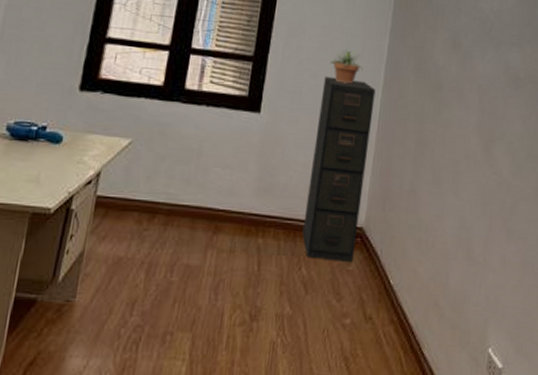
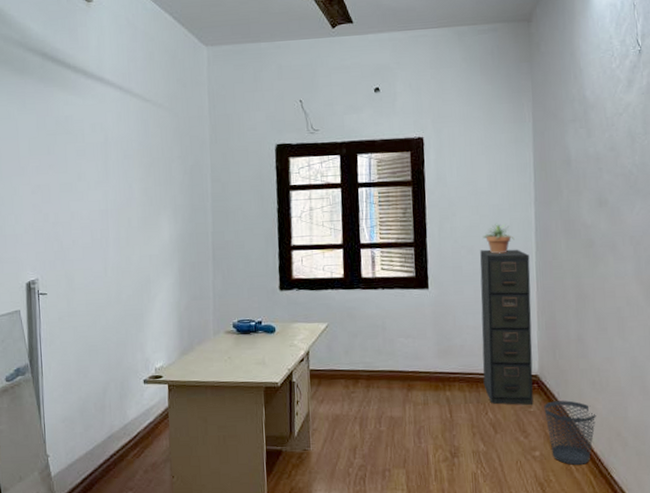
wastebasket: none [363,260,417,337] -> present [544,400,597,465]

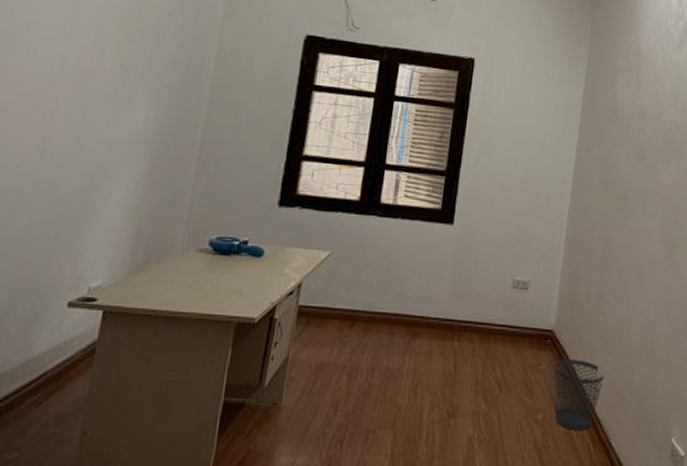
filing cabinet: present [480,249,534,406] -> none [495,188,564,363]
potted plant: present [482,223,515,254] -> none [519,162,552,196]

